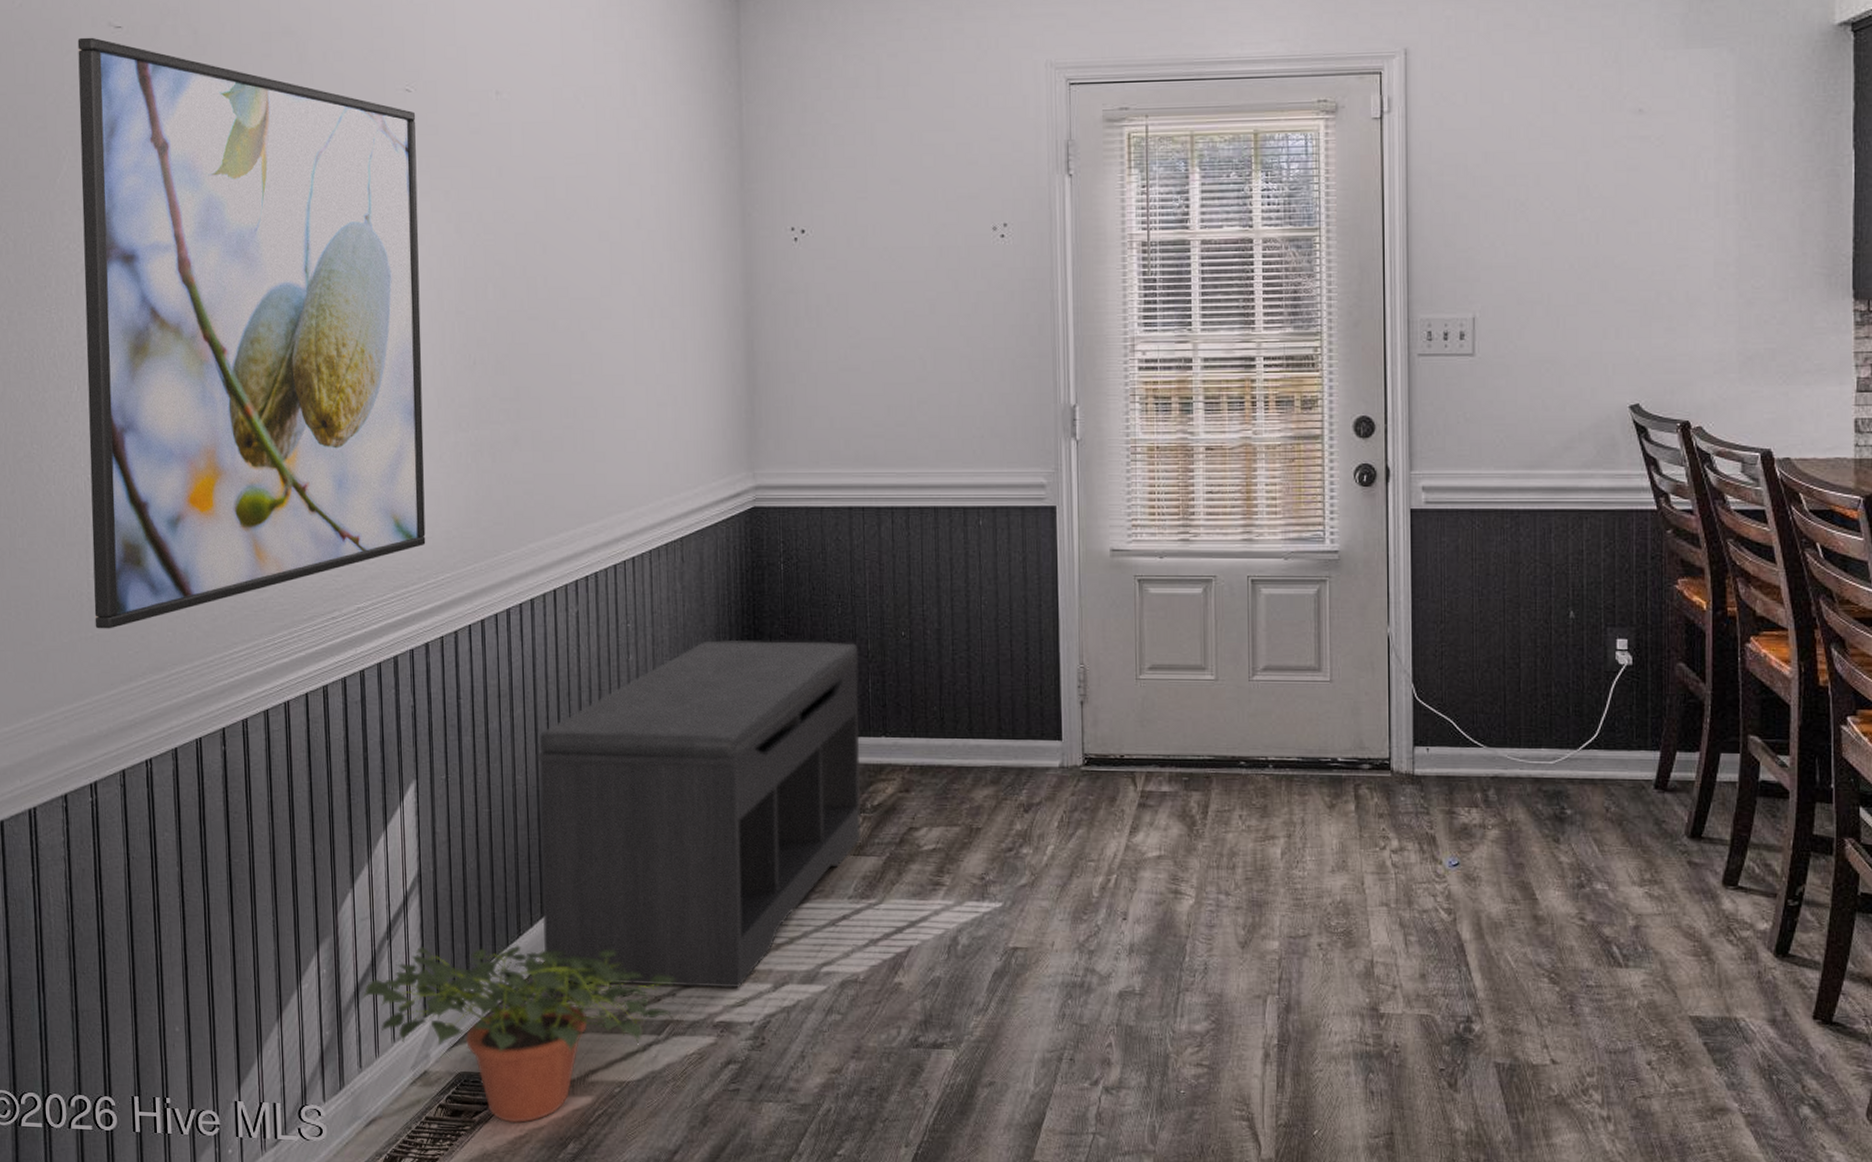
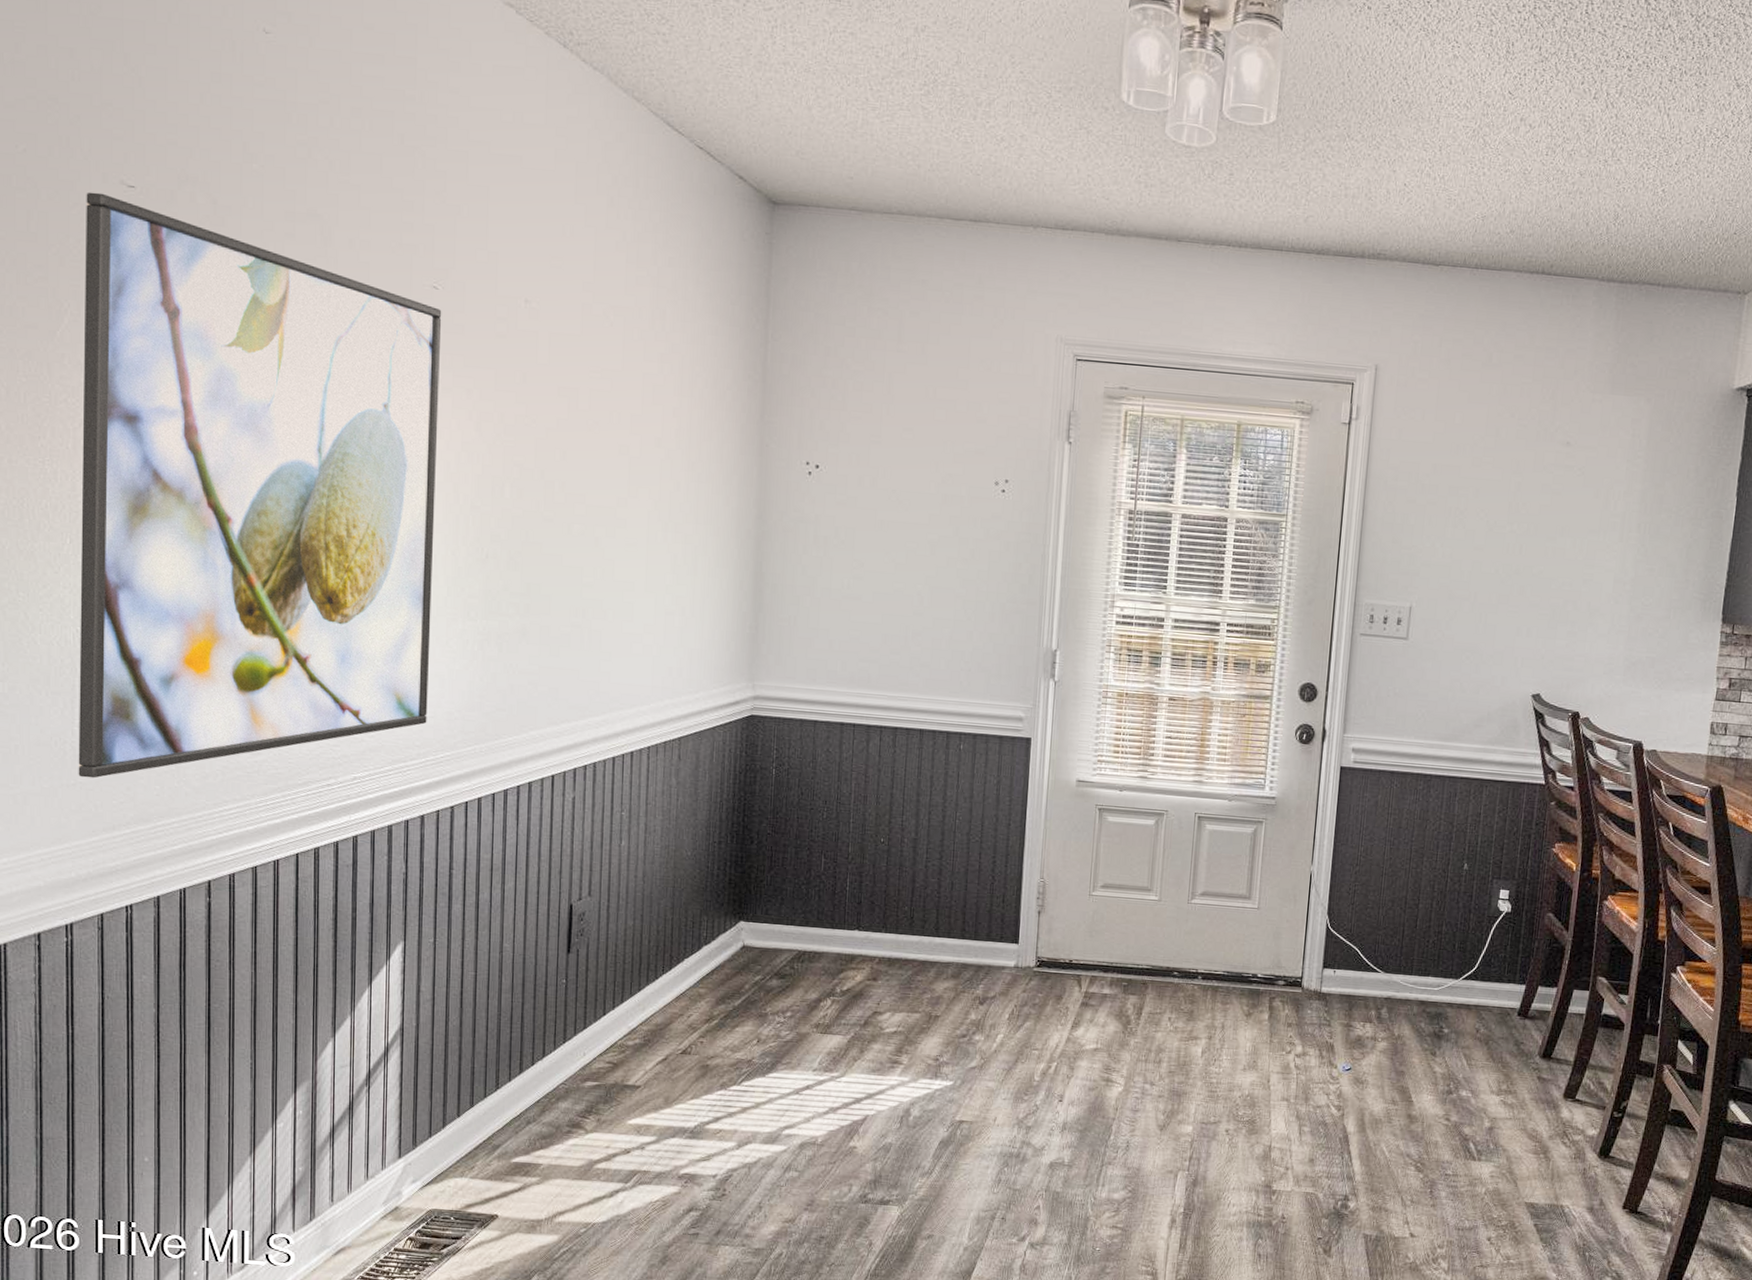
potted plant: present [362,945,676,1124] -> none [337,1094,646,1257]
bench: present [538,639,861,988] -> none [520,833,839,1144]

